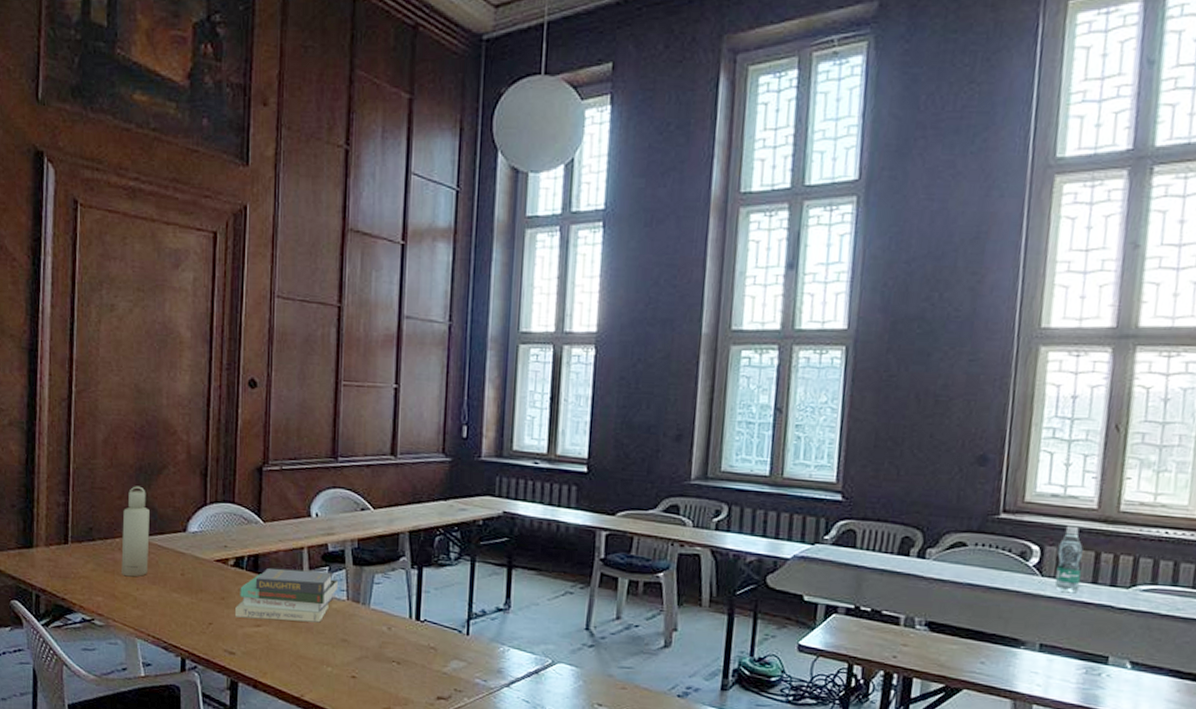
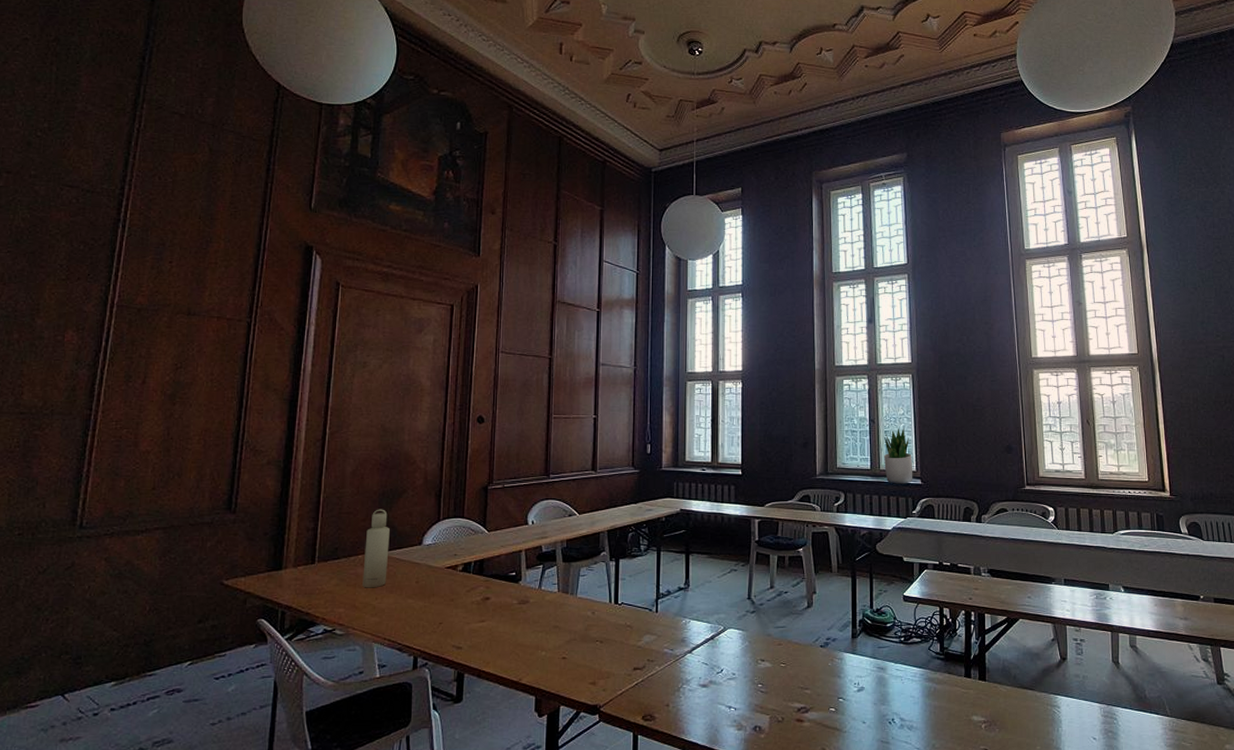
books: present [235,567,338,623] -> none [463,569,550,615]
planter: none [789,421,833,500] -> present [883,427,913,484]
bottle: present [1054,525,1083,594] -> none [1065,491,1083,540]

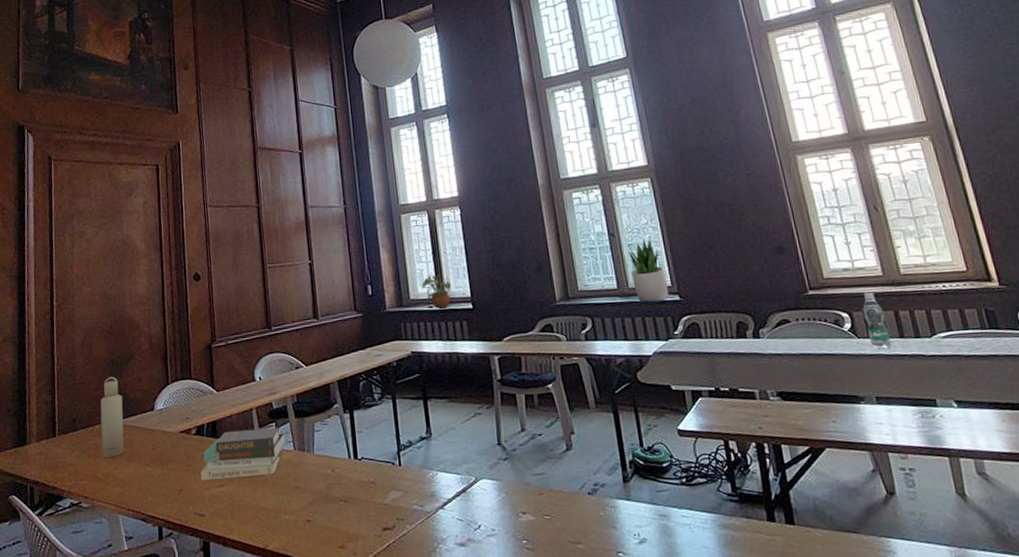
books: none [463,569,550,615] -> present [201,427,285,481]
potted plant: none [698,438,725,472] -> present [421,272,452,309]
bottle: none [1065,491,1083,540] -> present [862,292,892,350]

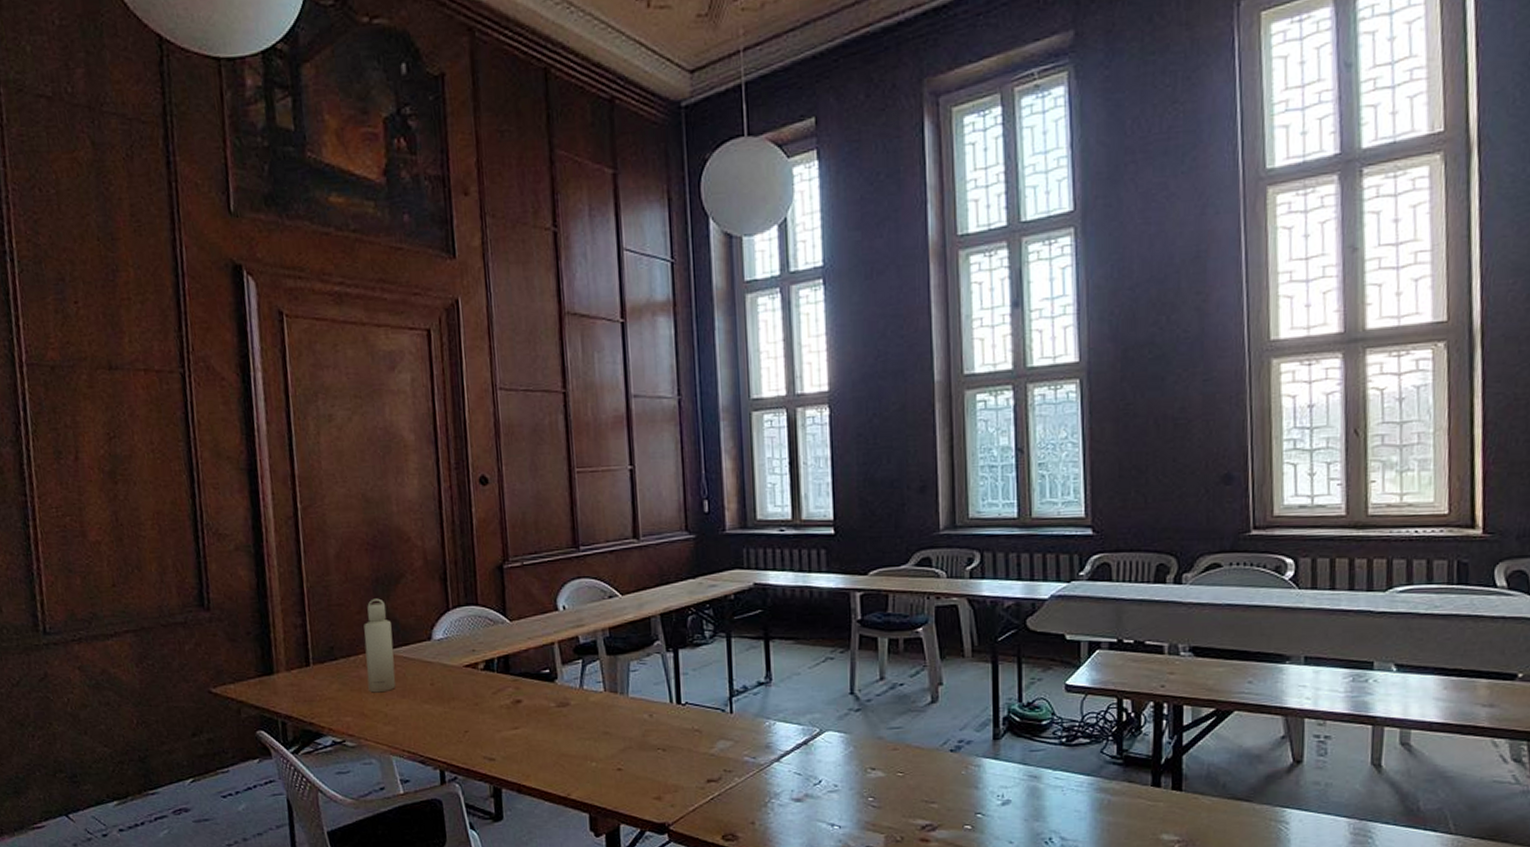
books: present [201,427,285,481] -> none [490,665,593,722]
potted plant: present [421,272,452,309] -> none [772,488,811,533]
planter: present [628,238,670,303] -> none [1036,456,1081,537]
bottle: present [862,292,892,350] -> none [1312,535,1338,603]

